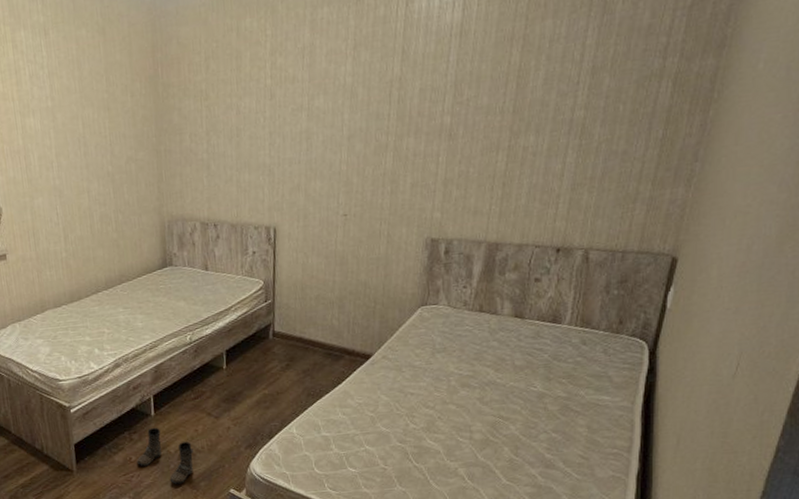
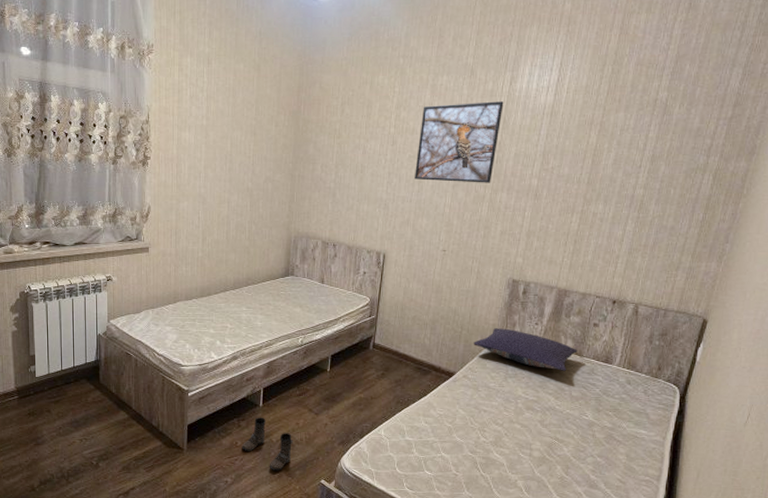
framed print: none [300,27,401,136] -> present [415,101,504,183]
pillow: none [390,296,518,339] -> present [473,328,578,372]

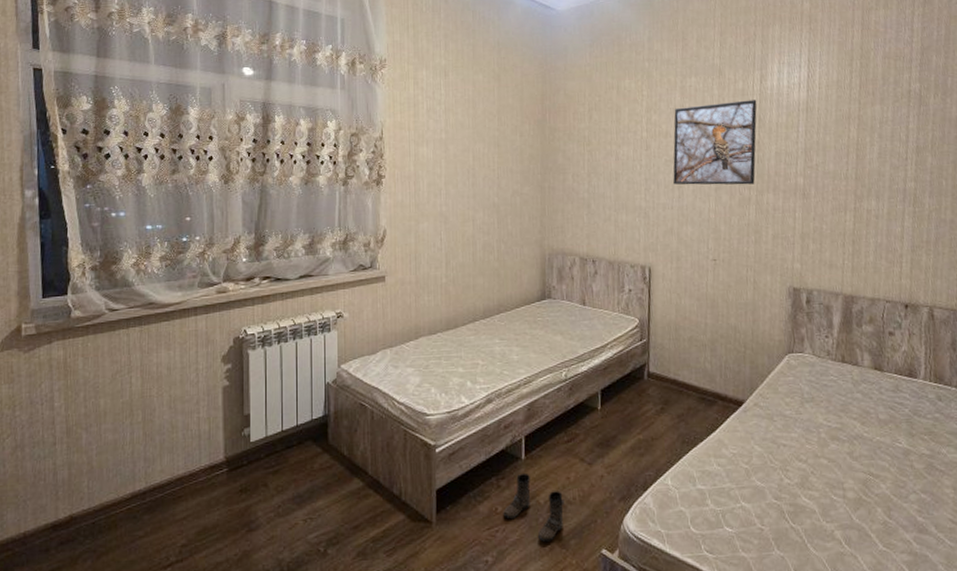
pillow: present [473,328,578,372] -> none [760,344,877,391]

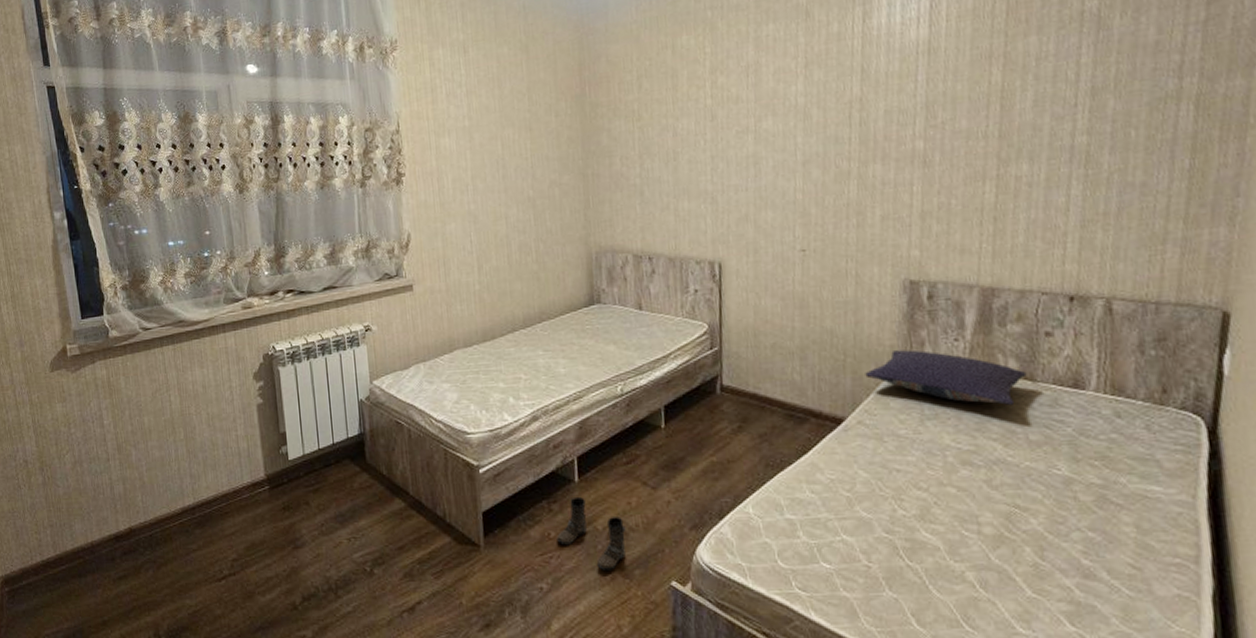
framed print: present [673,100,757,185] -> none [746,45,859,161]
pillow: none [760,344,877,391] -> present [865,349,1027,406]

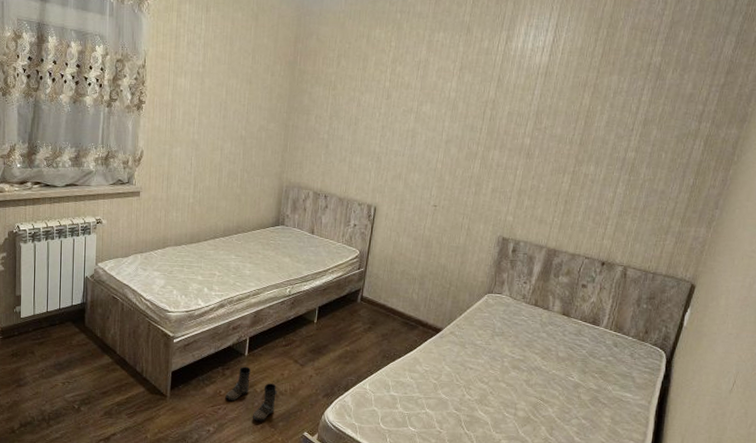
pillow: present [865,349,1027,406] -> none [461,285,565,332]

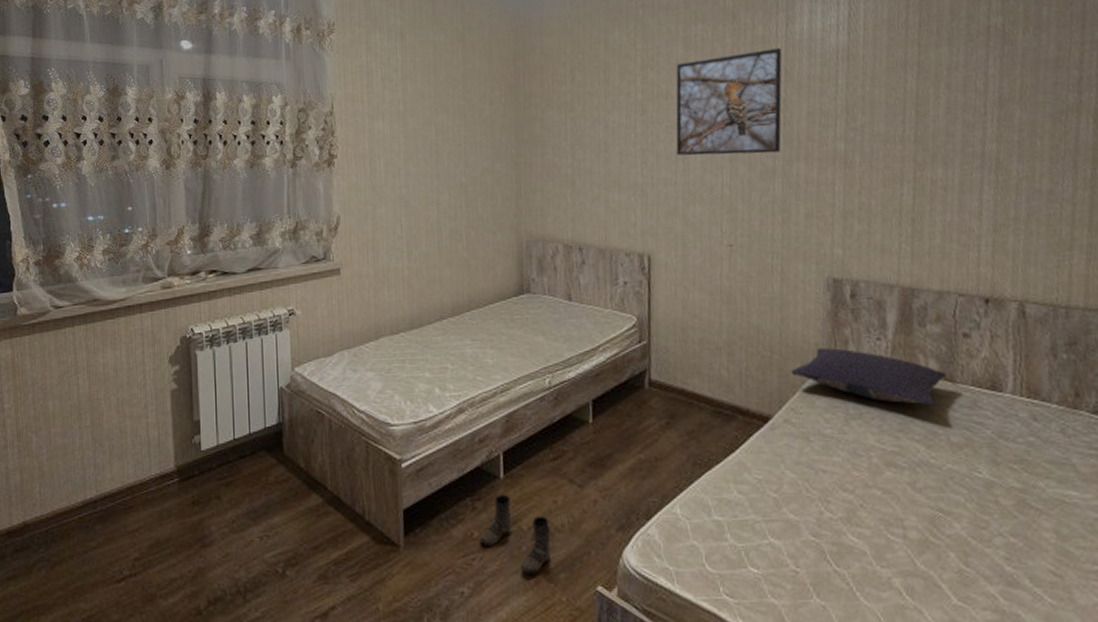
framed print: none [408,59,499,141] -> present [676,48,782,156]
pillow: none [461,285,565,332] -> present [791,348,947,407]

